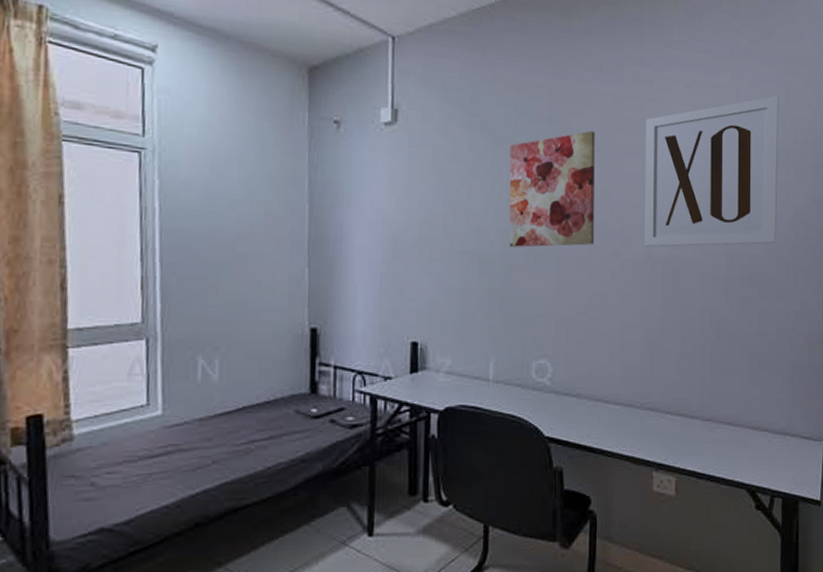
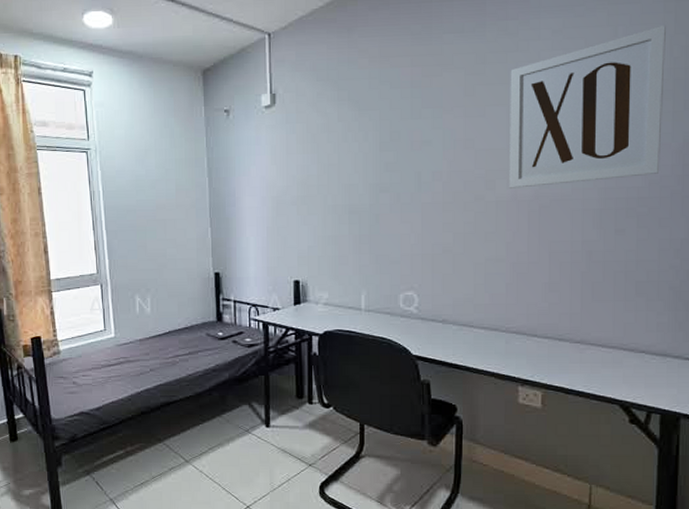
wall art: present [509,130,595,248] -> none [375,88,458,198]

